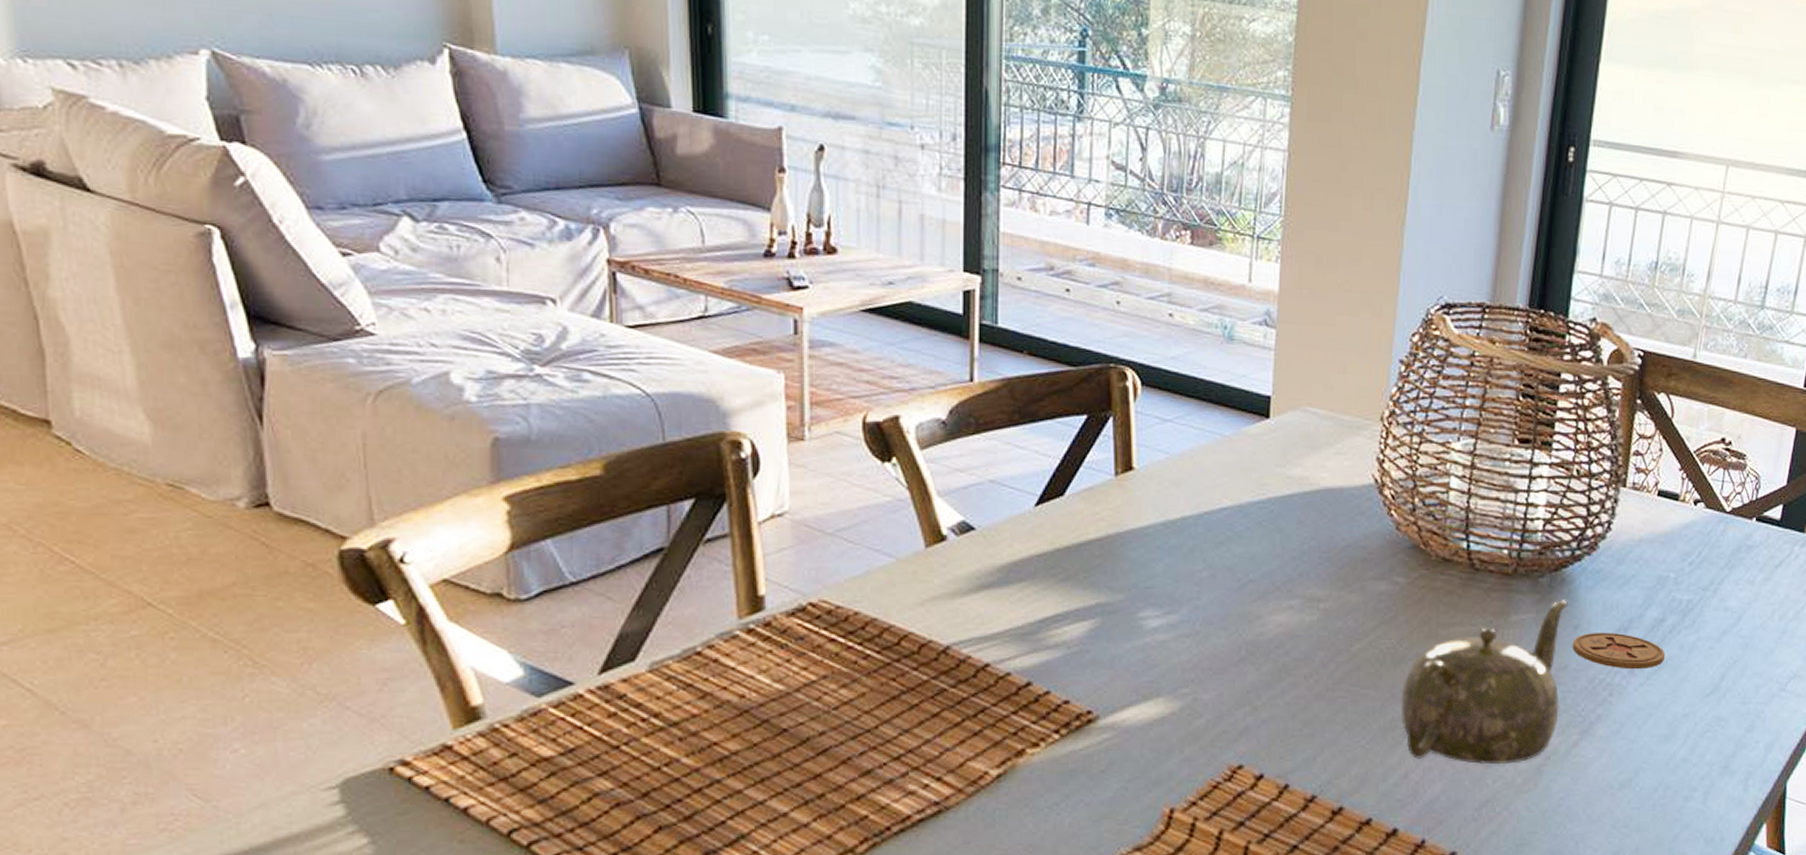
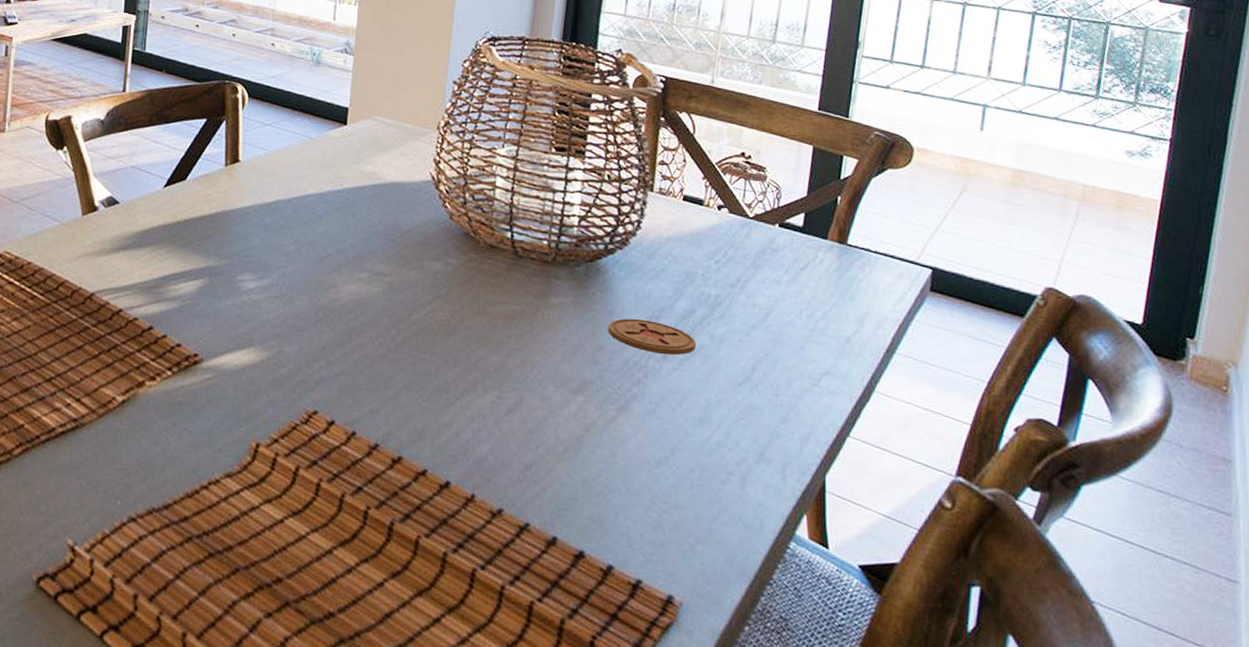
teapot: present [1400,600,1568,765] -> none [453,287,603,433]

